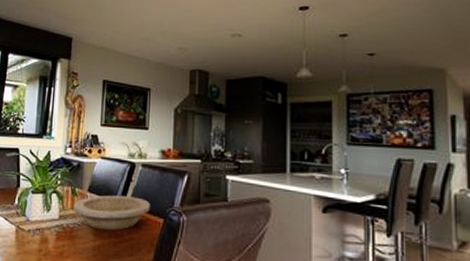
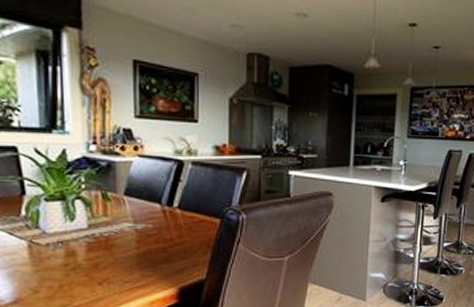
bowl: present [73,195,150,230] -> none [106,197,204,235]

